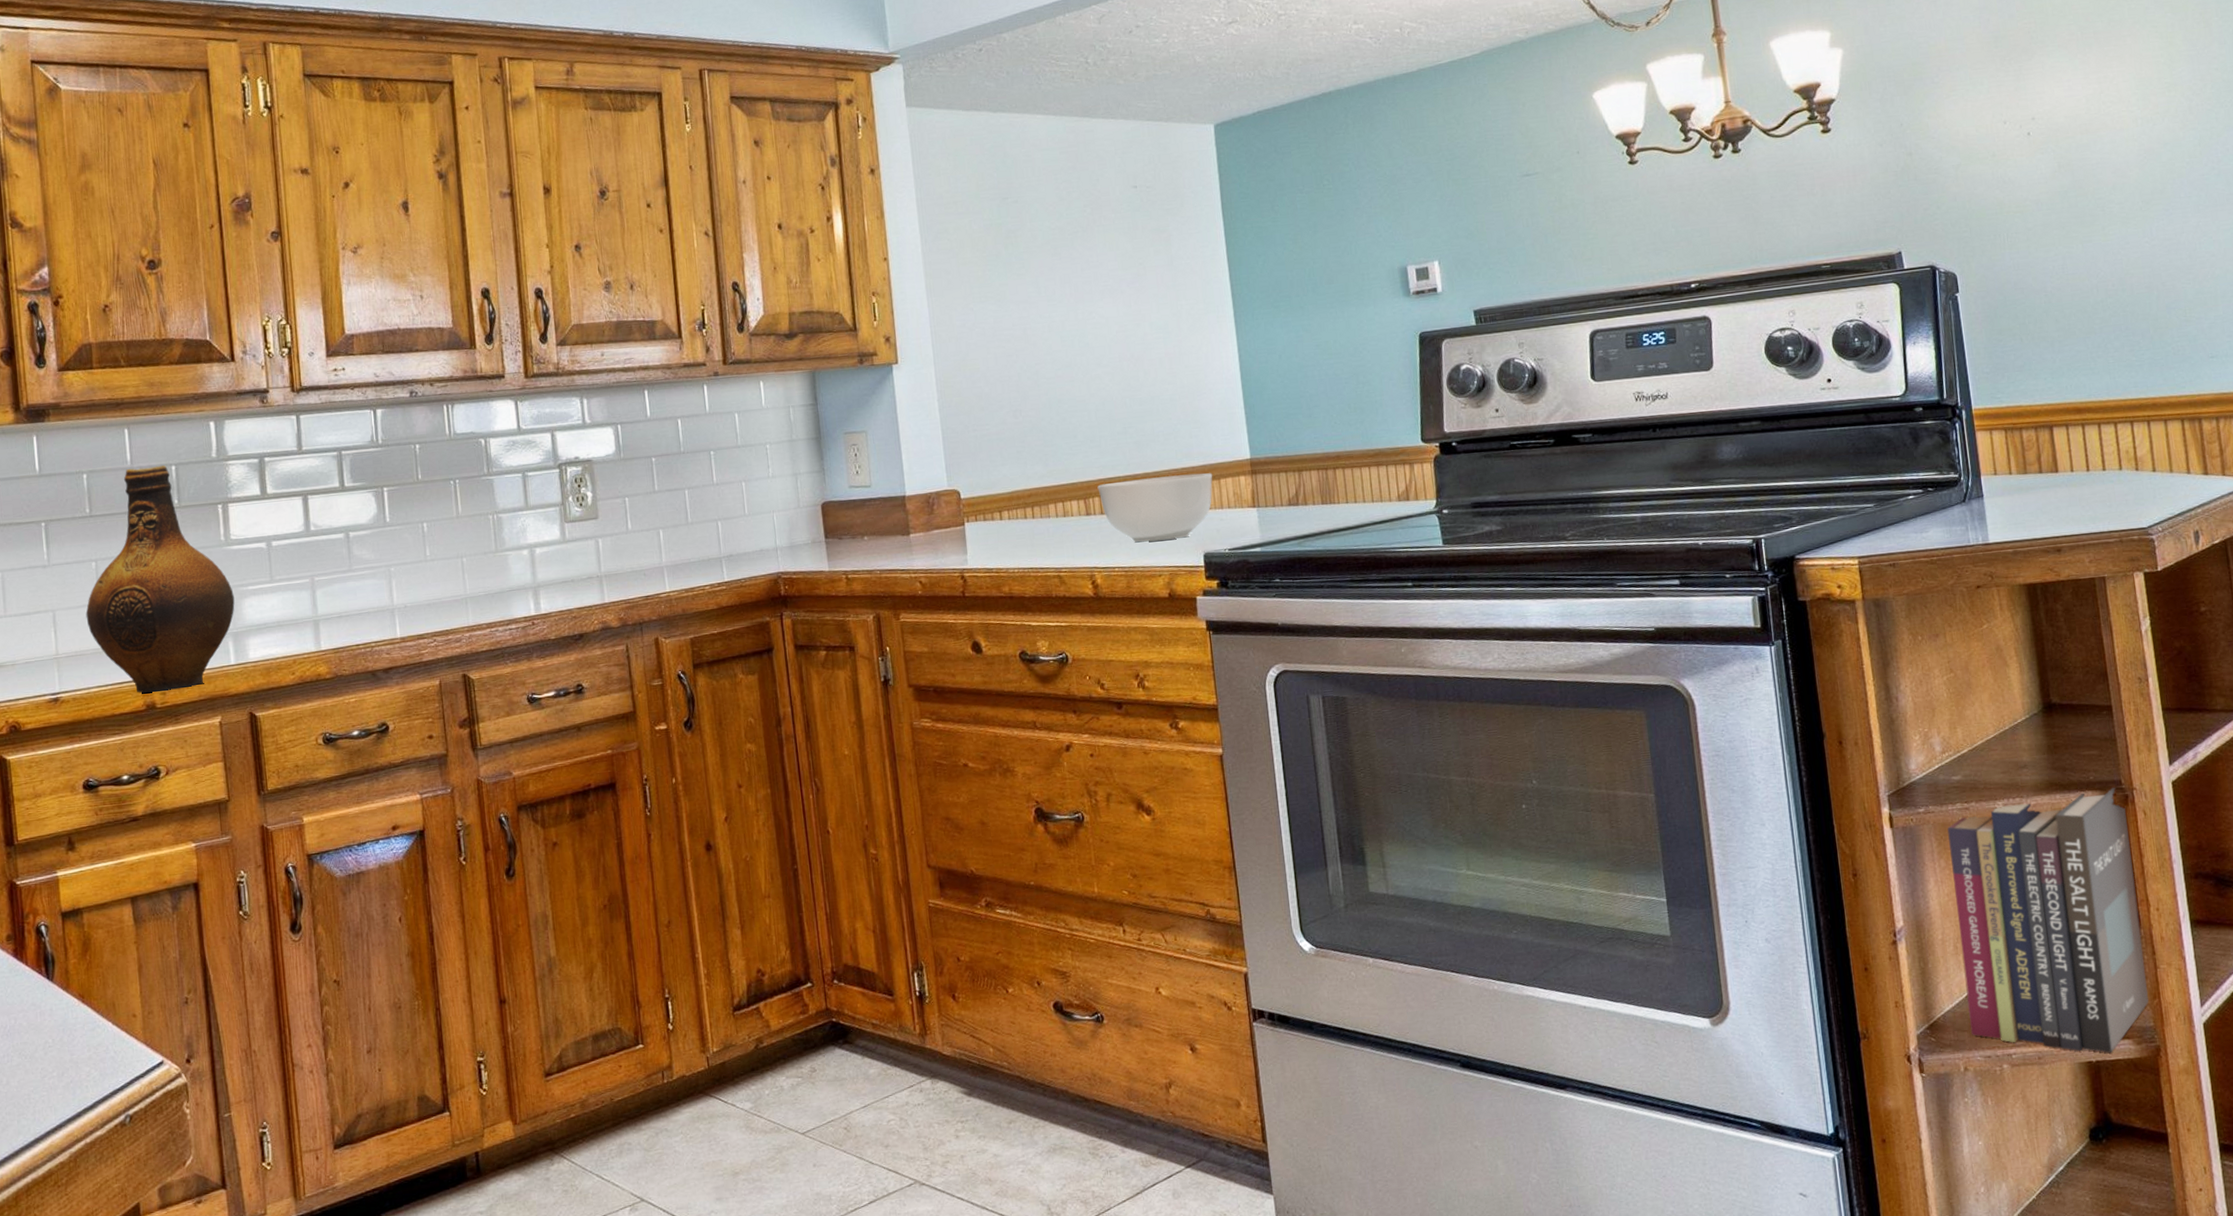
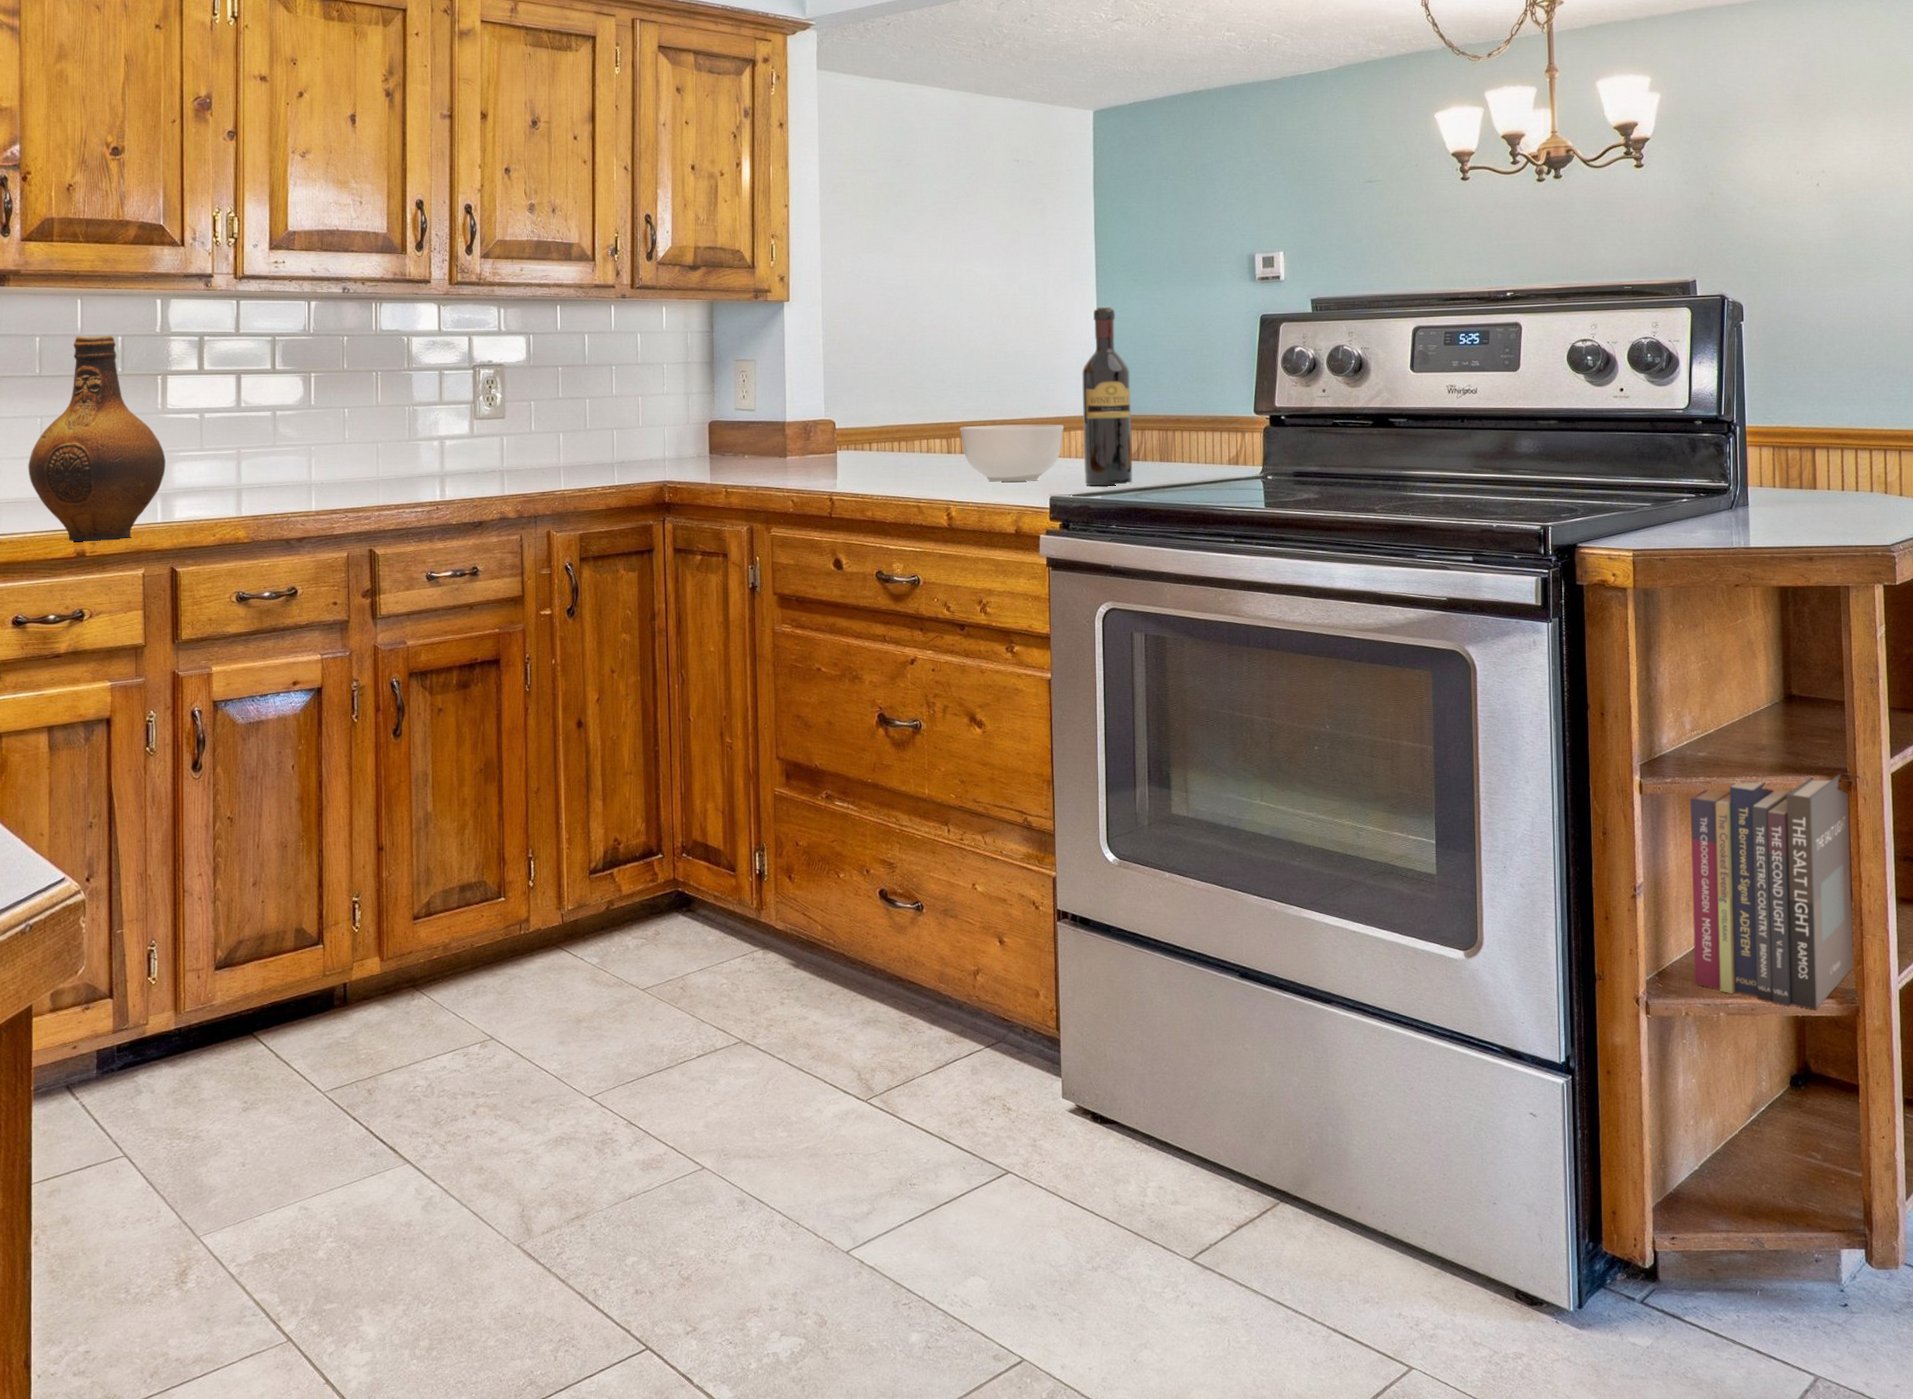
wine bottle: none [1226,338,1294,538] -> present [1081,306,1133,486]

